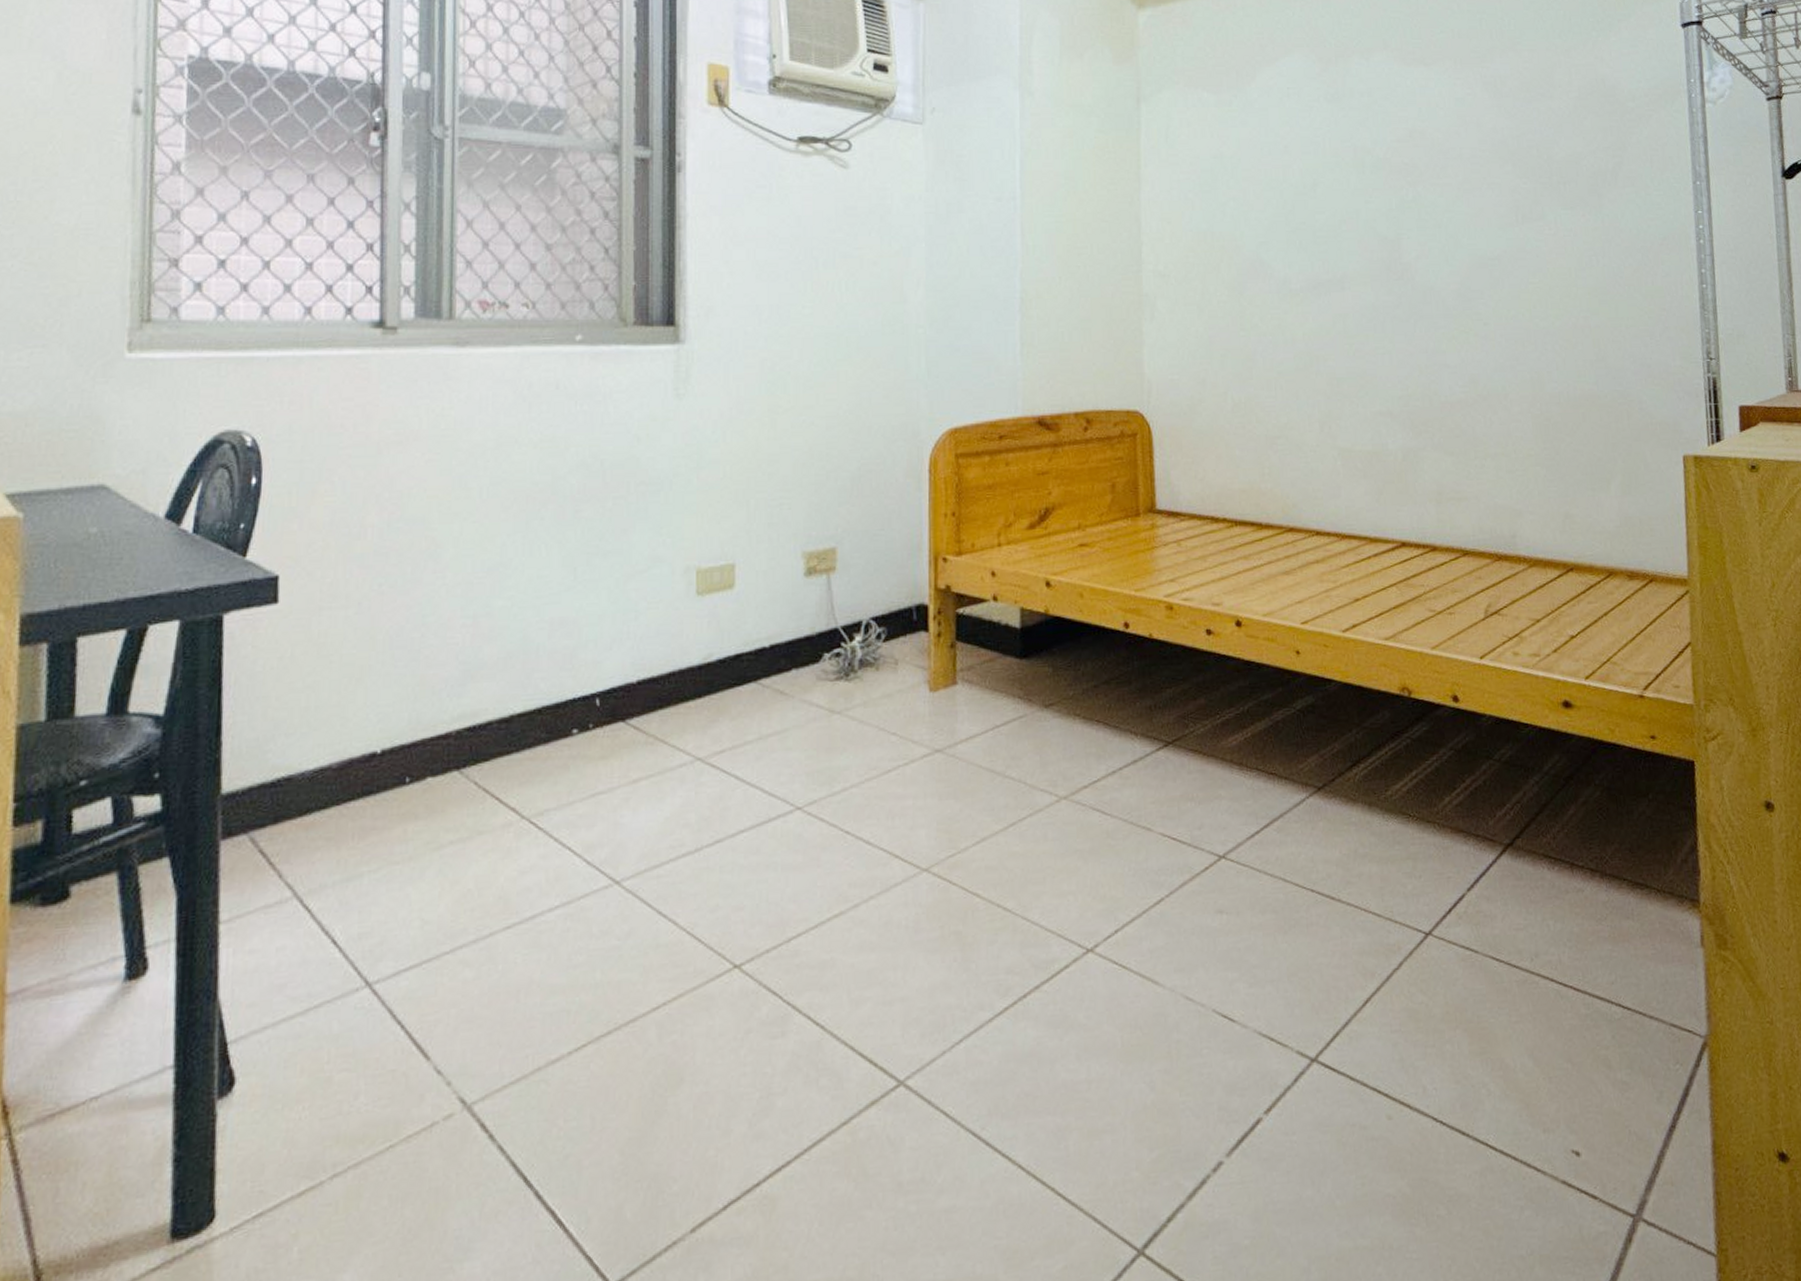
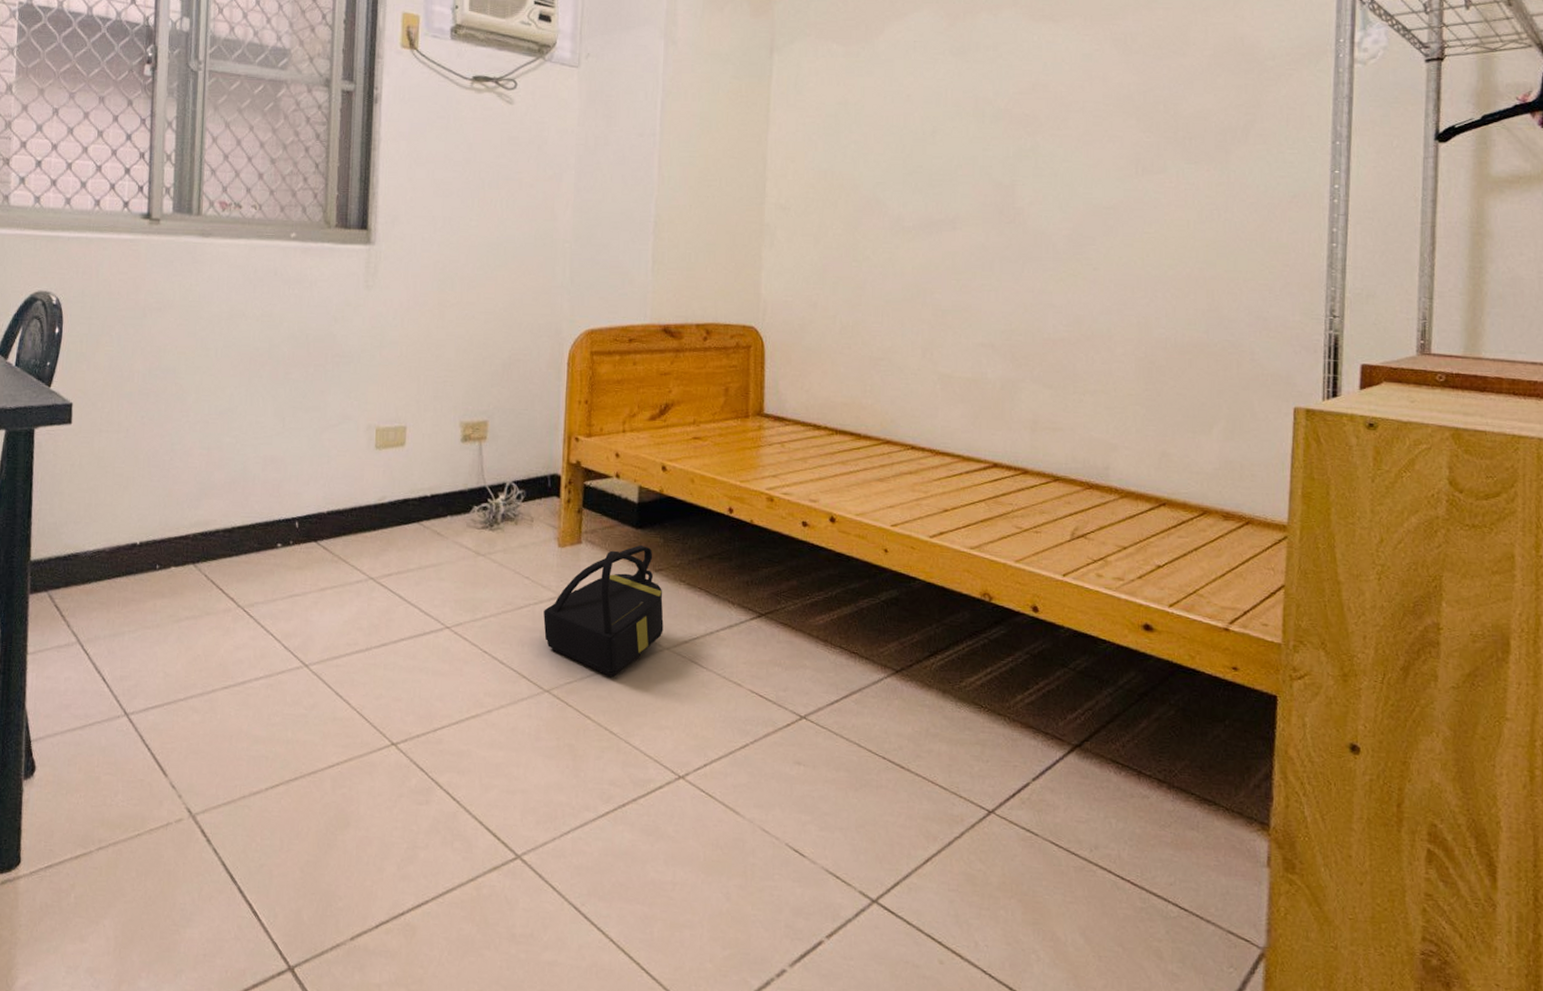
backpack: none [916,678,1059,841] -> present [543,545,664,677]

